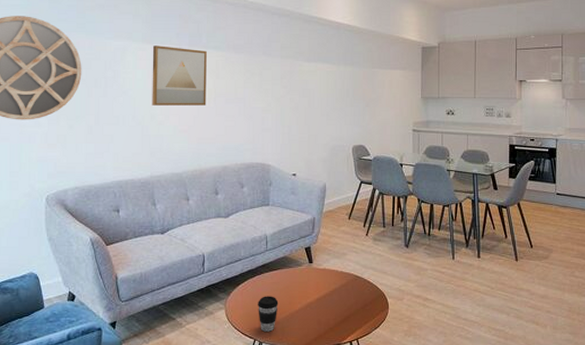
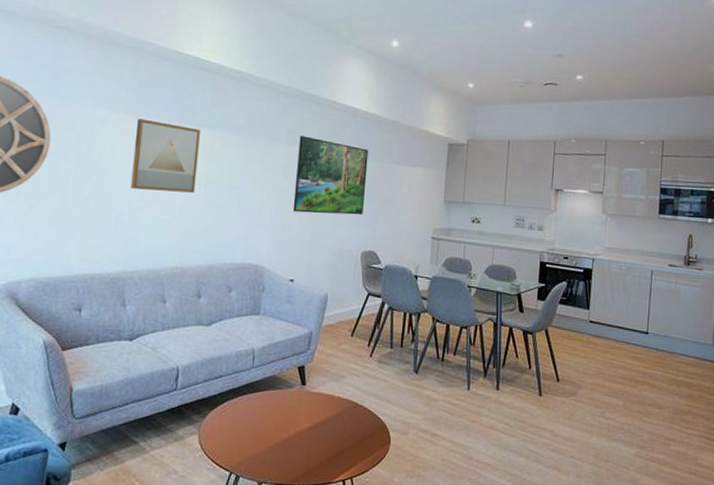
coffee cup: present [258,296,279,332] -> none [237,421,262,464]
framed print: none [291,50,353,116] -> present [293,135,369,216]

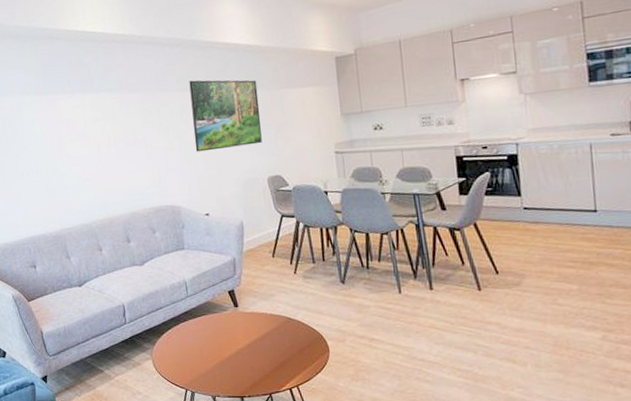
wall art: present [131,119,200,193] -> none [47,94,107,158]

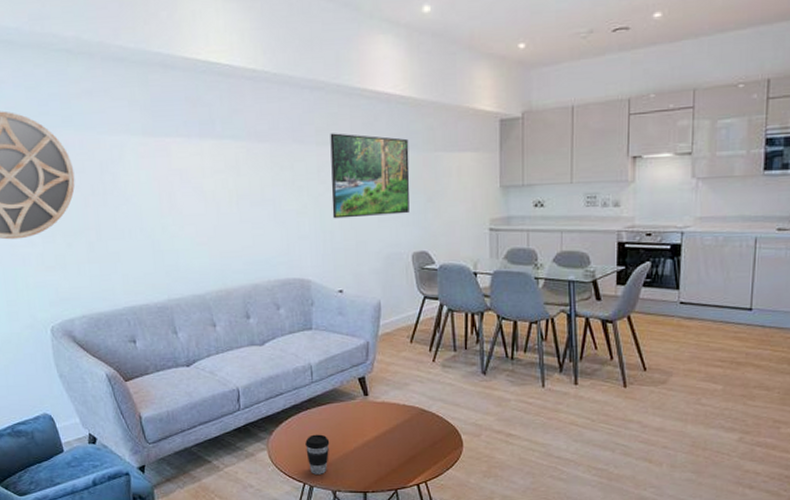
coffee cup: none [185,343,207,381] -> present [305,434,330,474]

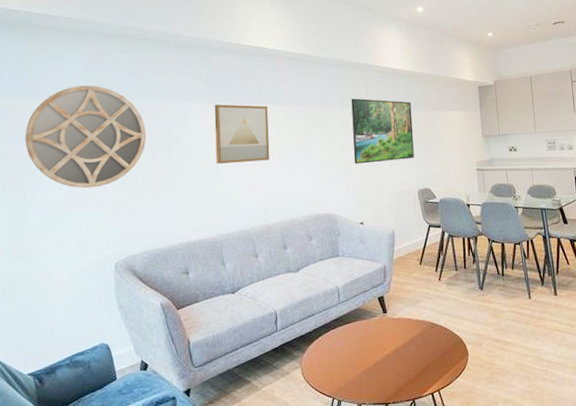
wall art: none [156,138,228,214] -> present [214,104,270,164]
coffee cup: present [305,434,330,474] -> none [334,350,355,389]

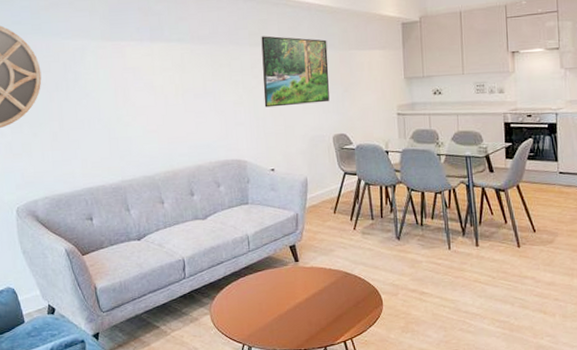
wall art: present [214,104,270,164] -> none [113,42,174,106]

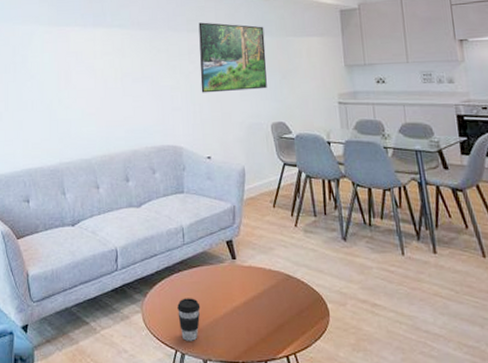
coffee cup: none [244,298,266,336] -> present [177,298,201,341]

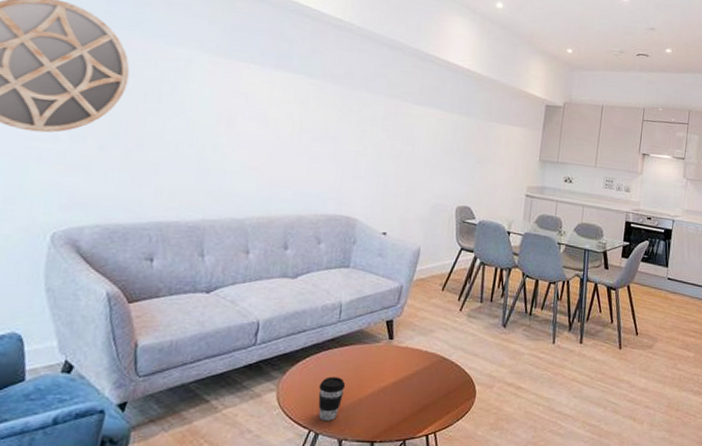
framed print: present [198,22,267,93] -> none [389,88,469,171]

